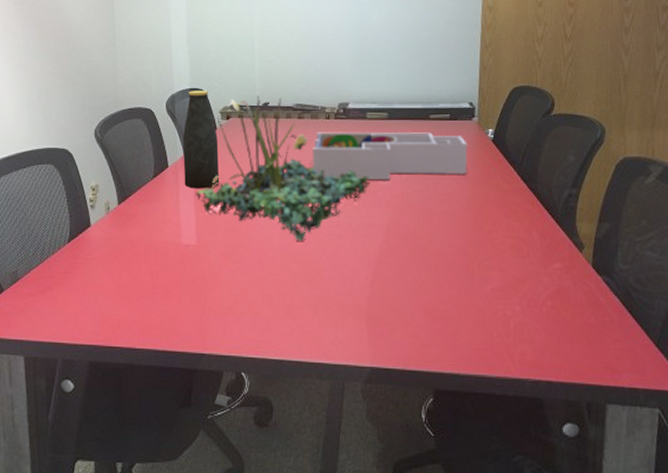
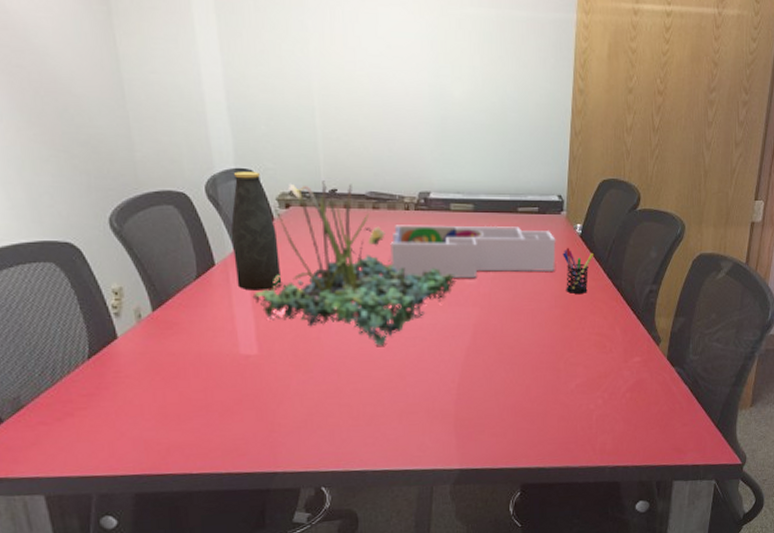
pen holder: none [475,151,506,196] -> present [563,247,593,294]

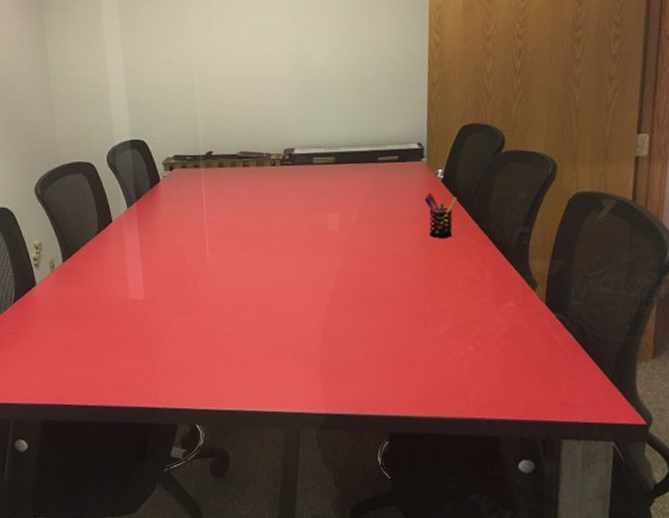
bottle: present [230,171,282,291] -> none [125,141,166,243]
plant: present [252,180,458,346] -> none [141,145,321,291]
desk organizer: present [390,225,556,278] -> none [258,175,418,227]

